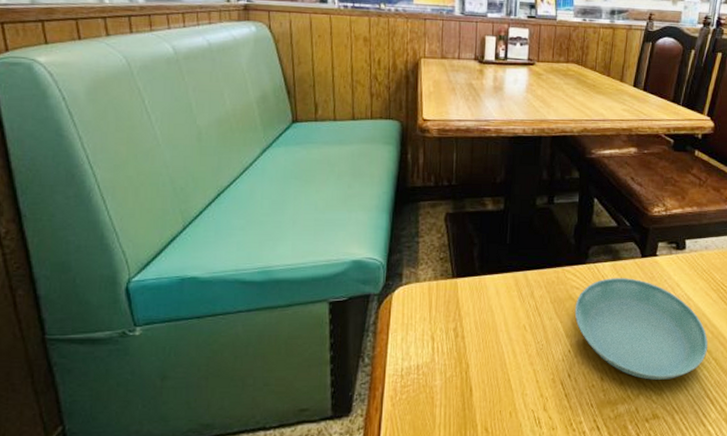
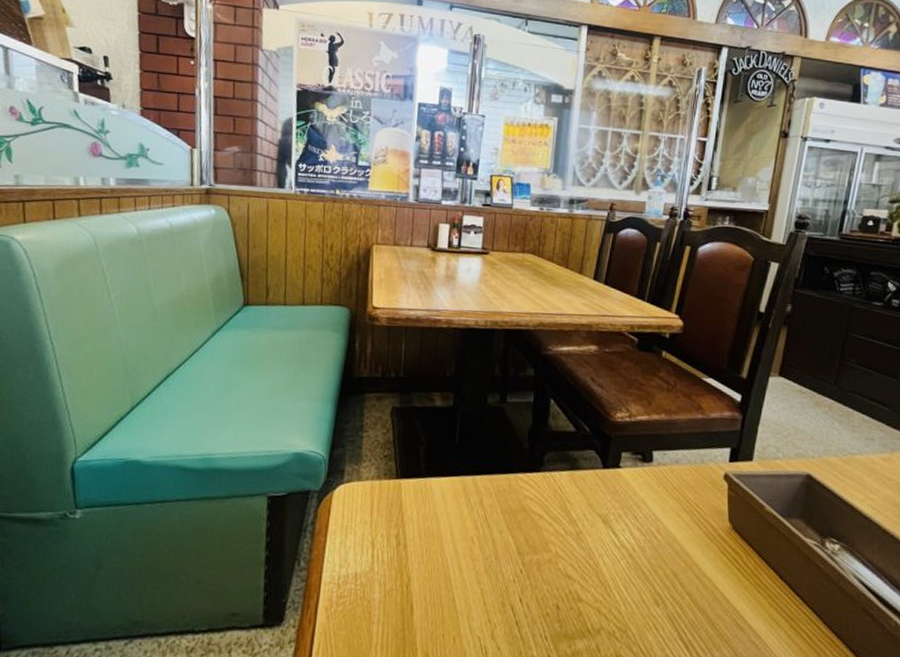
saucer: present [574,278,708,380] -> none [527,489,680,614]

